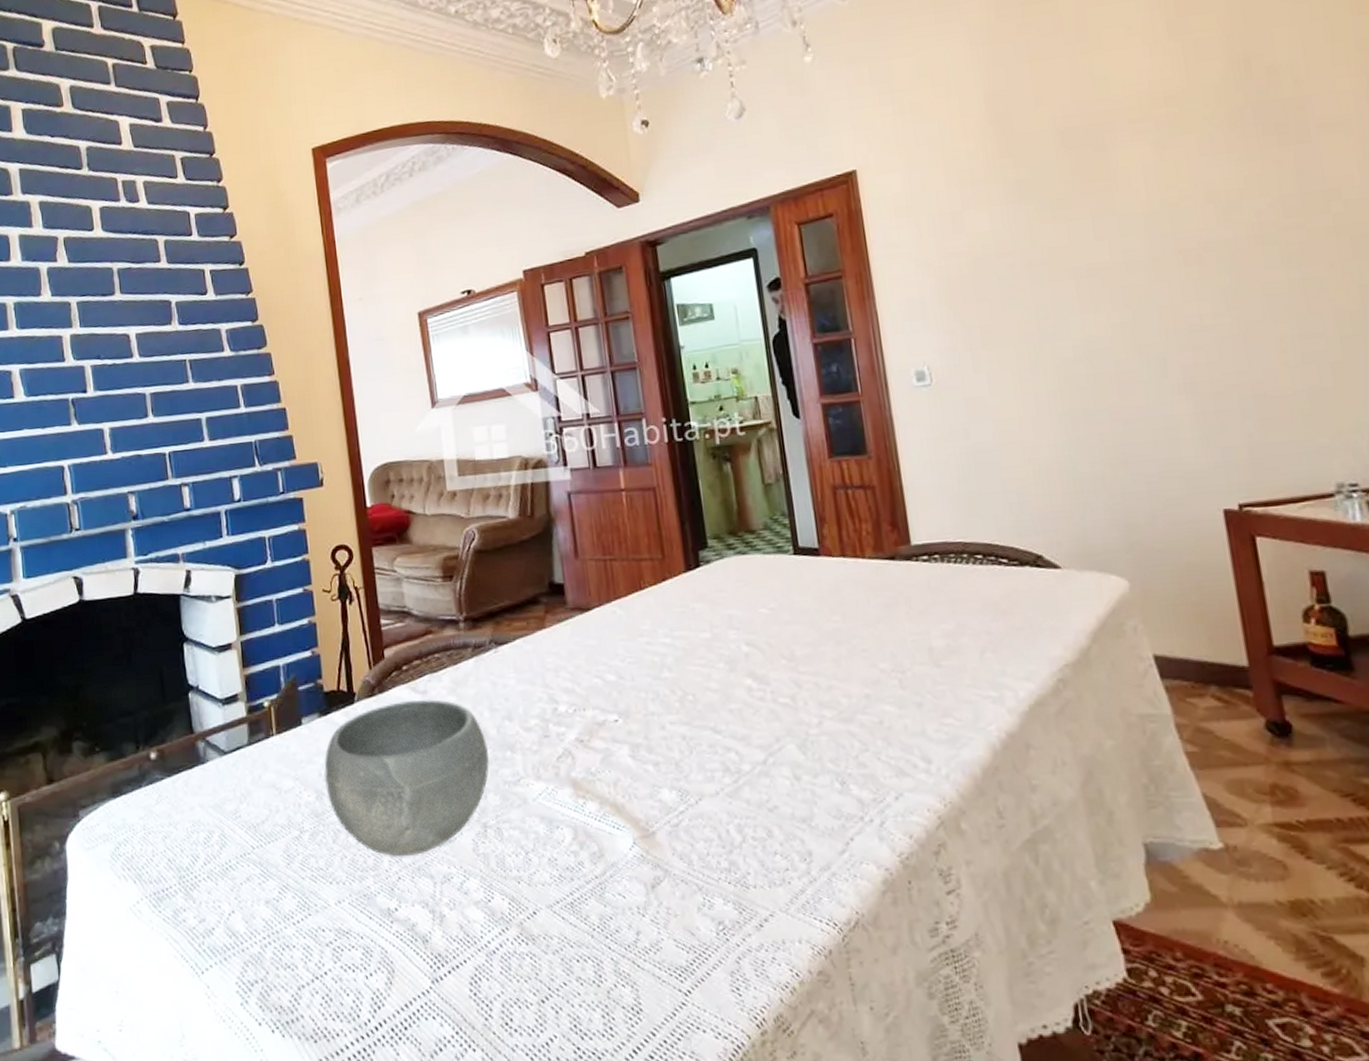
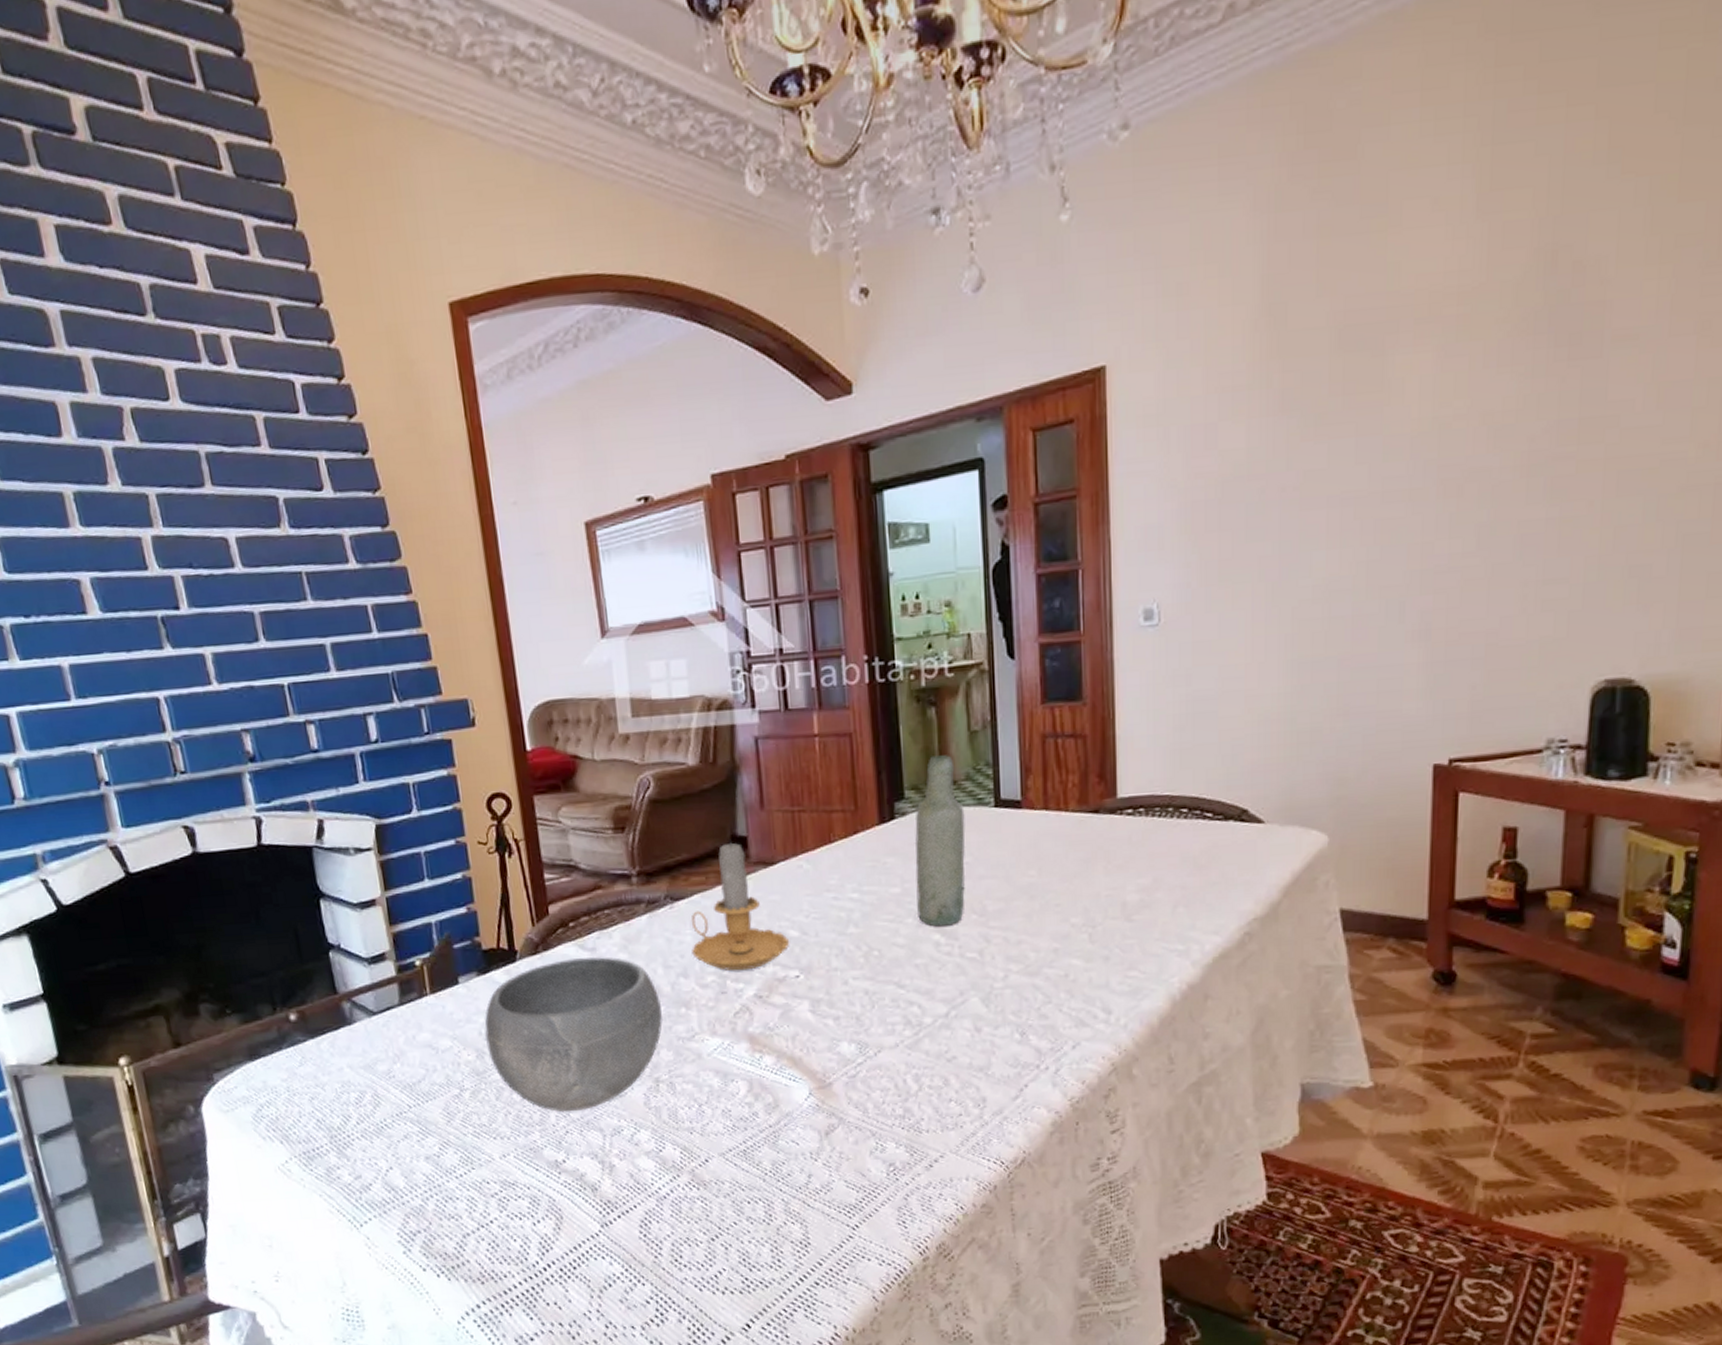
candle: none [515,586,608,715] -> present [692,839,790,971]
bottle: none [718,506,773,672] -> present [914,755,966,927]

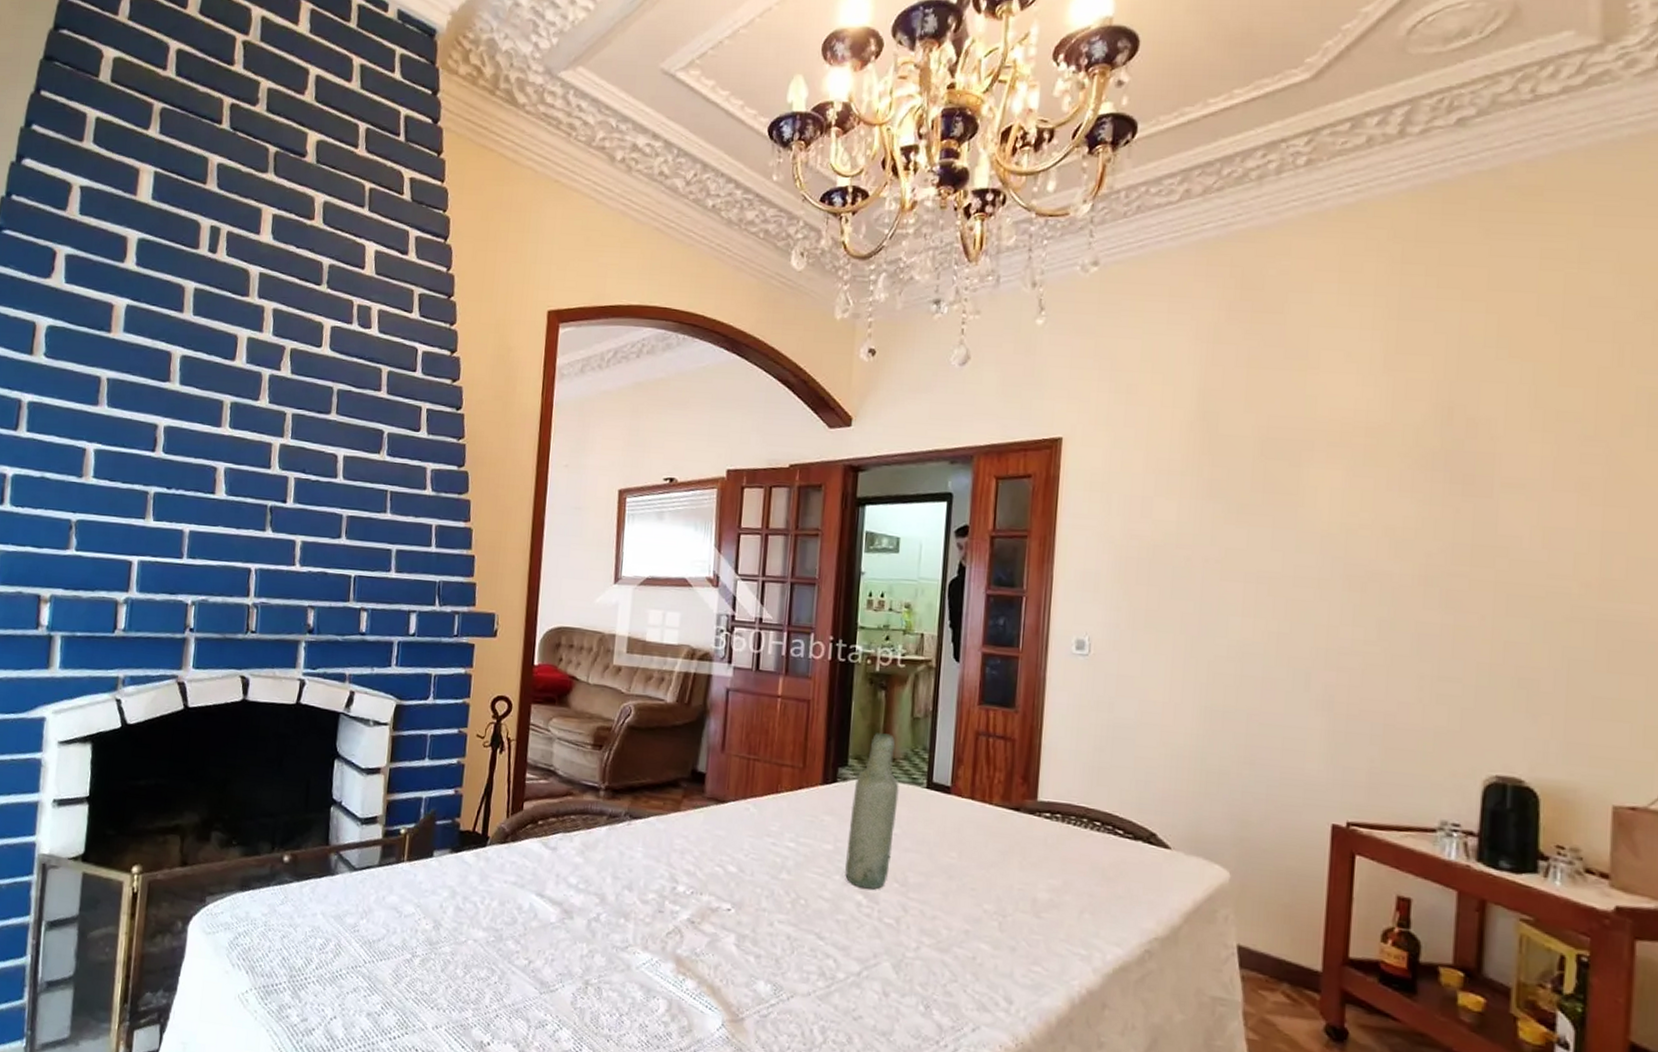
bowl: present [484,956,663,1112] -> none [444,853,604,998]
candle: present [692,839,790,971] -> none [639,773,728,895]

